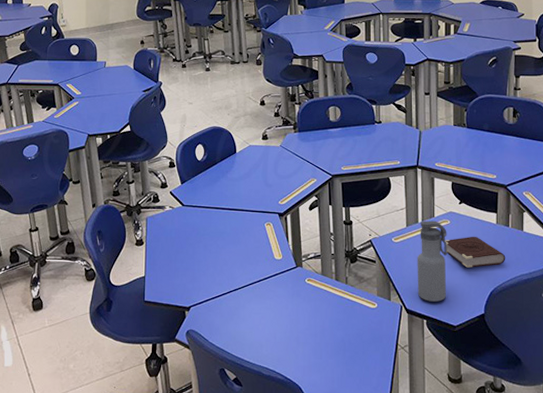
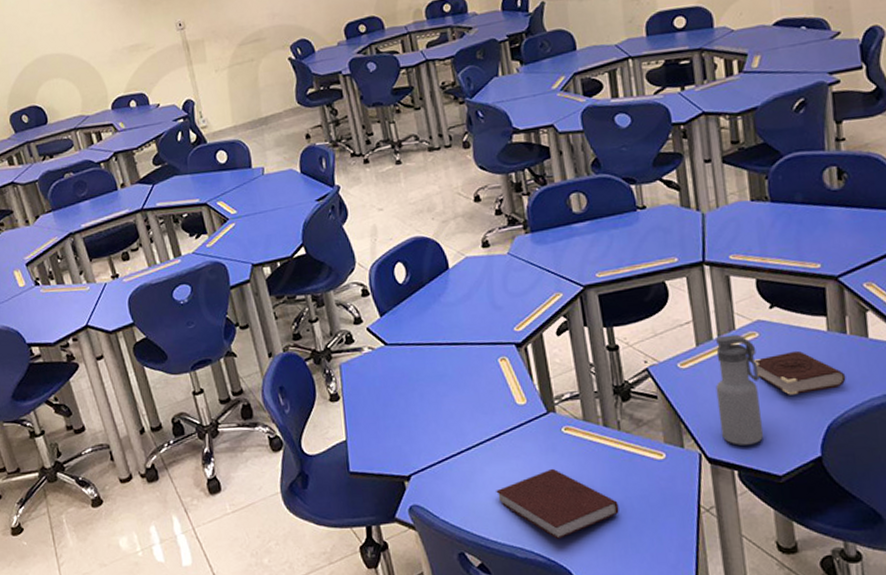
notebook: none [253,309,340,363] -> present [496,468,619,540]

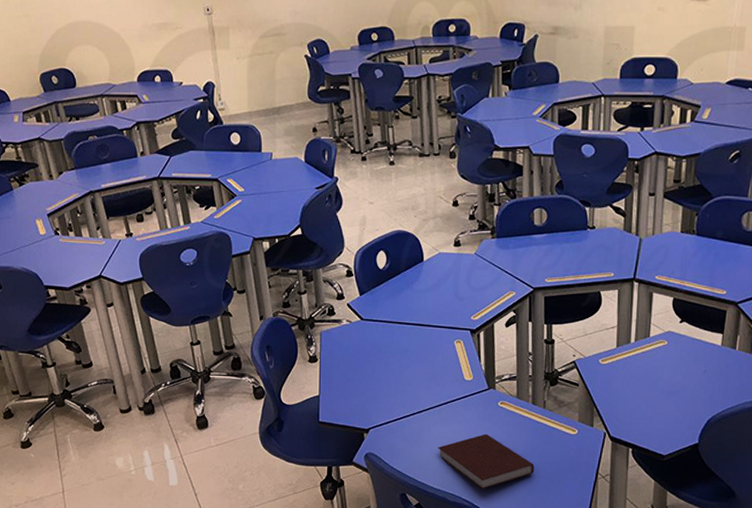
water bottle: present [715,334,764,445] -> none [624,341,663,429]
book: present [753,350,846,395] -> none [659,358,729,394]

